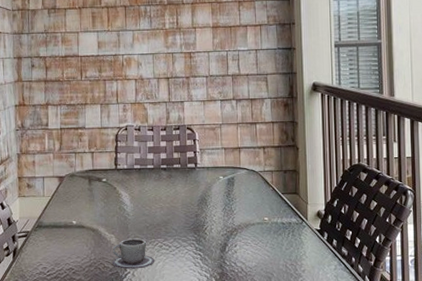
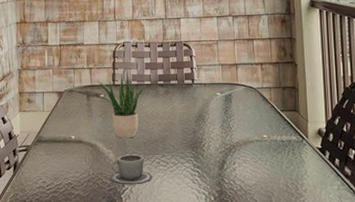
potted plant: none [99,154,149,223] -> present [97,70,146,139]

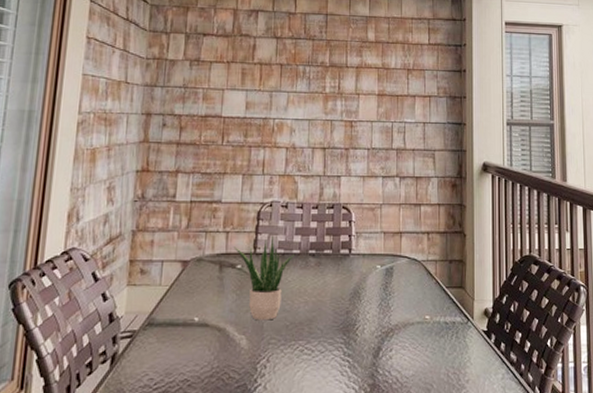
cup: present [109,154,153,185] -> none [239,340,294,380]

